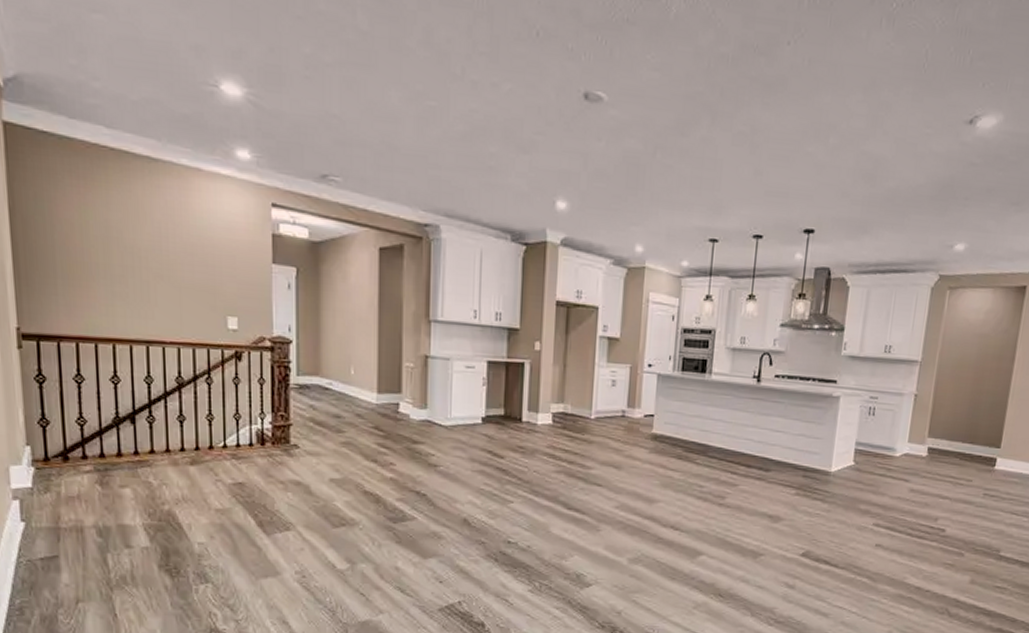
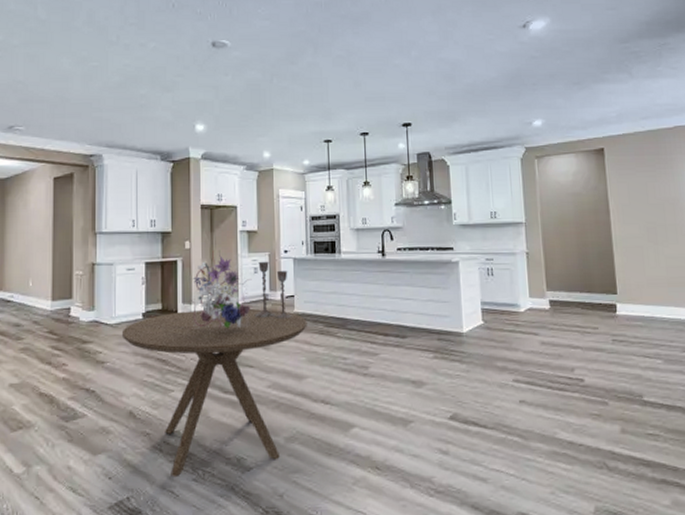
dining table: none [457,419,665,587] -> present [121,308,307,478]
bouquet: none [535,355,609,443] -> present [187,250,253,328]
candlestick: none [607,373,650,440] -> present [254,261,292,319]

